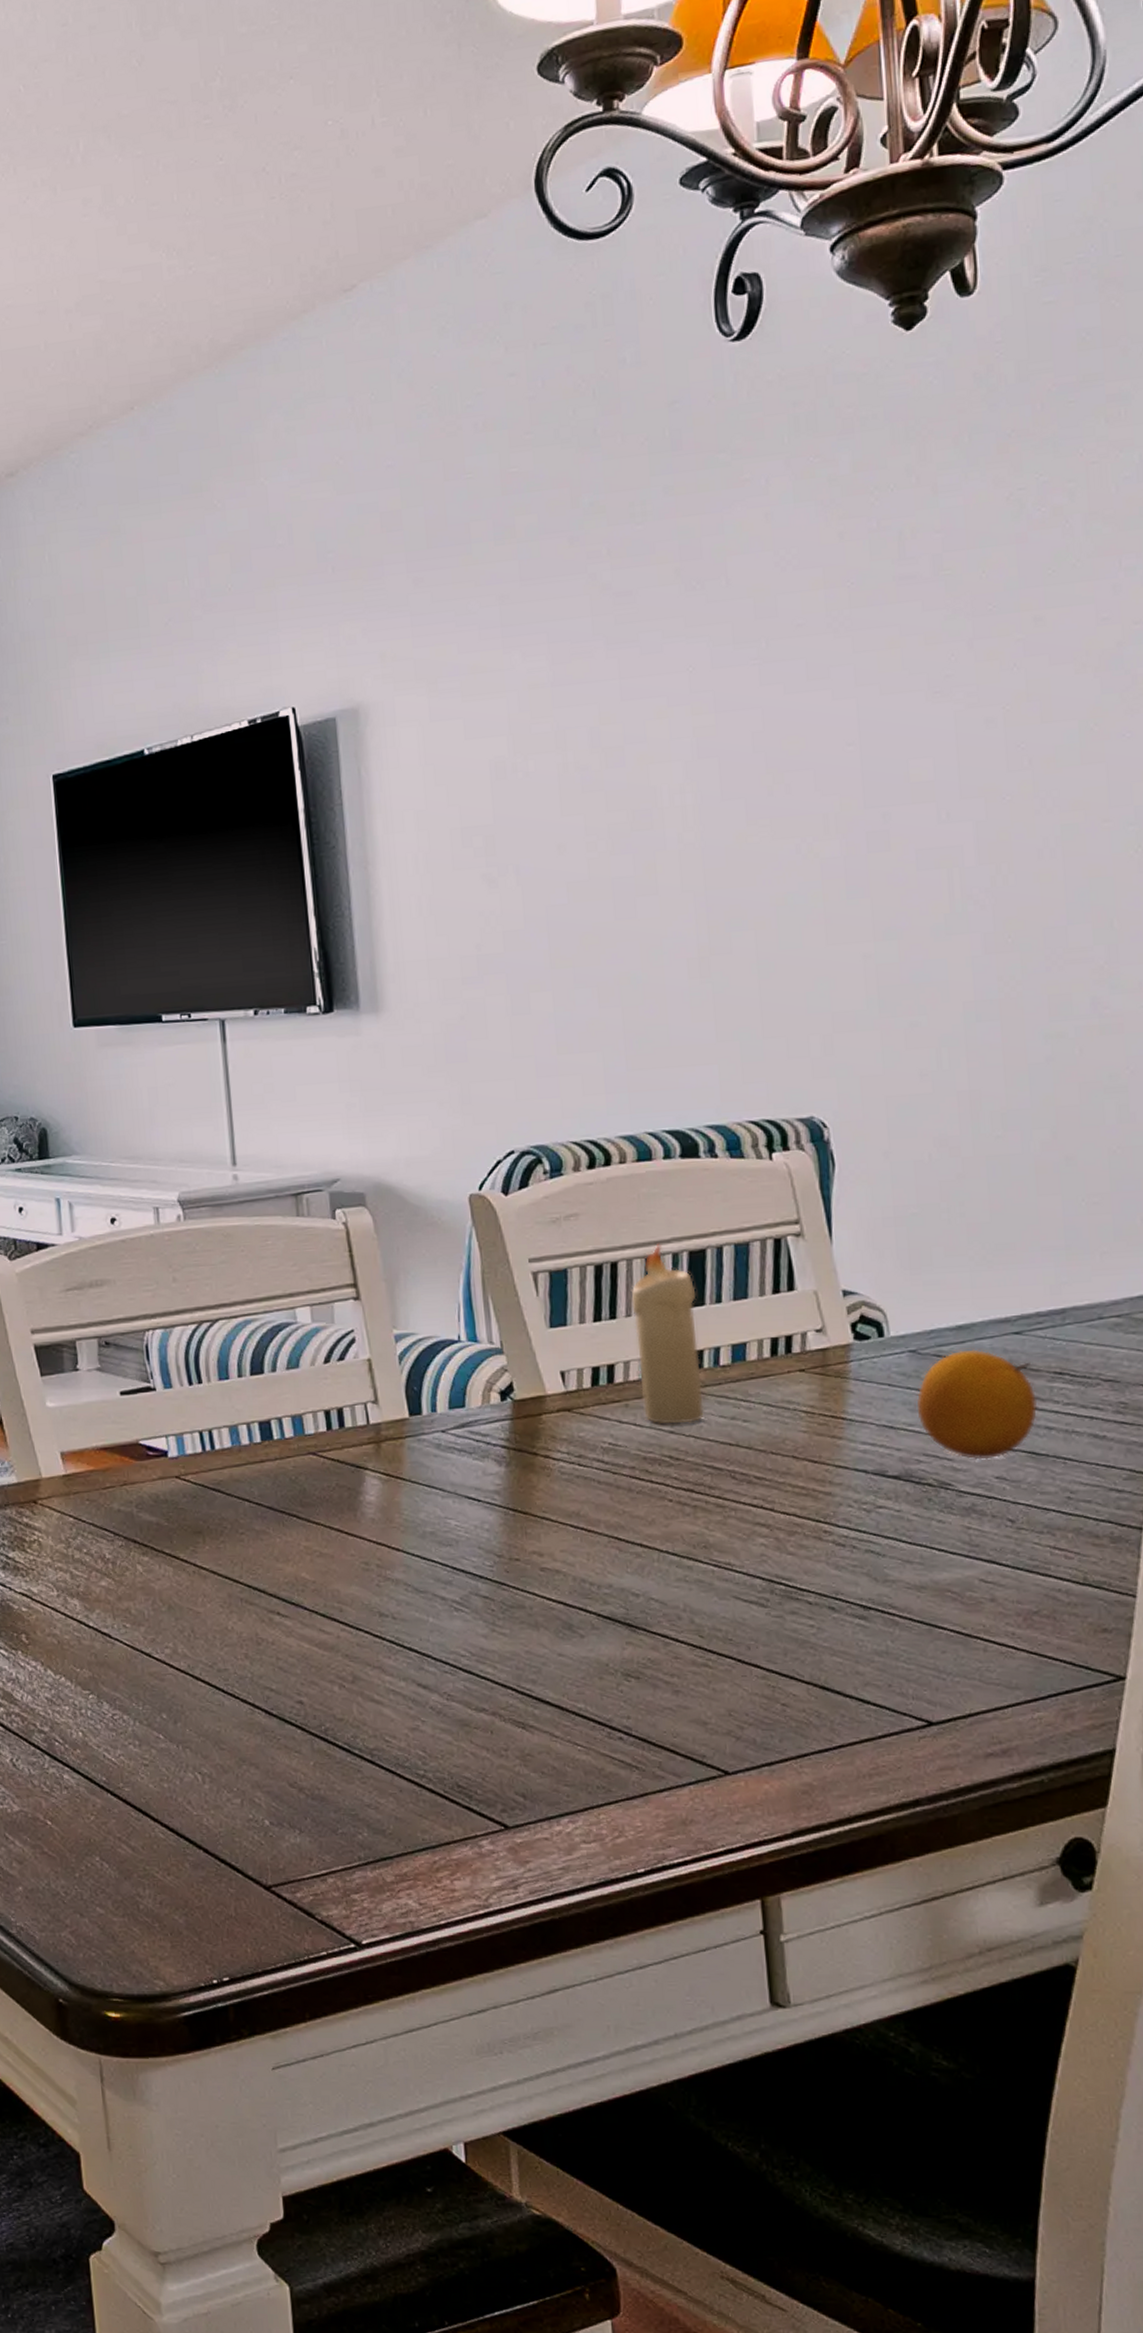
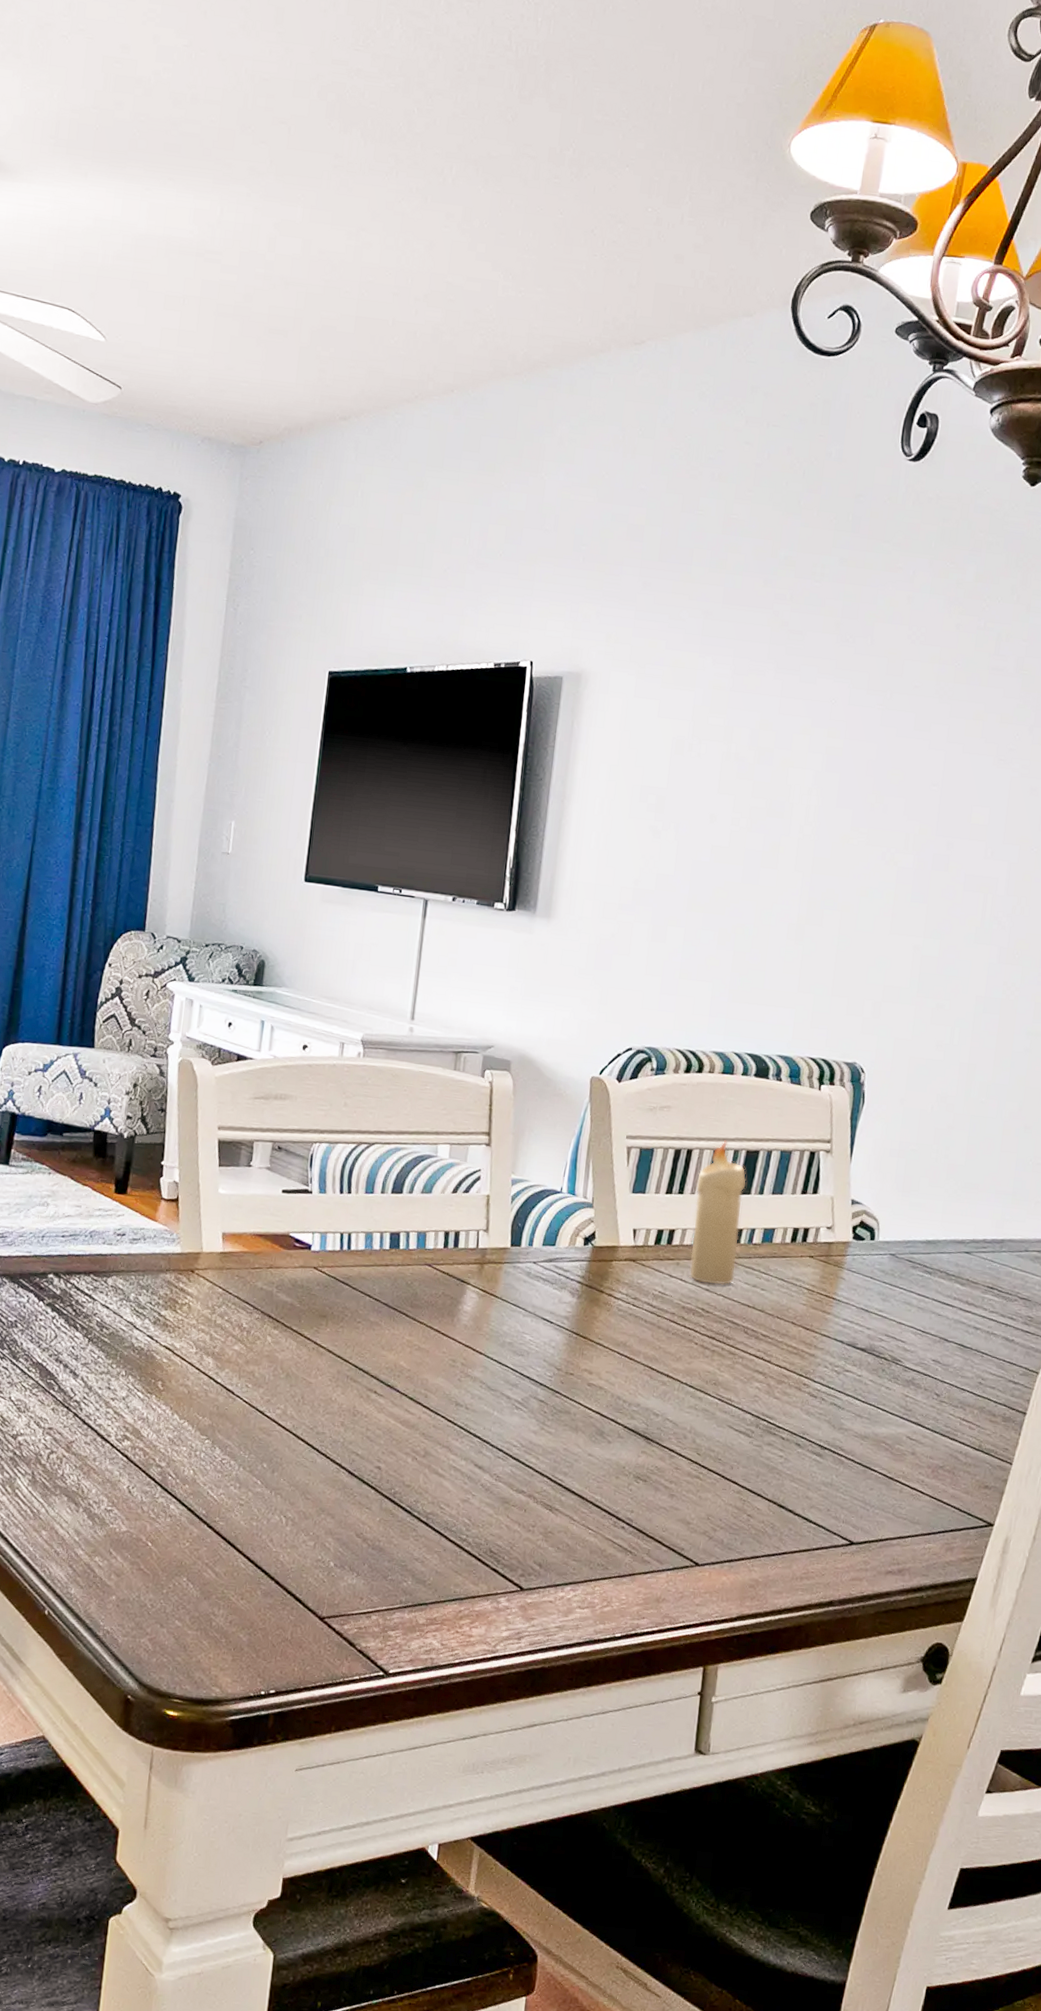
fruit: present [916,1349,1038,1460] -> none [887,1259,973,1346]

